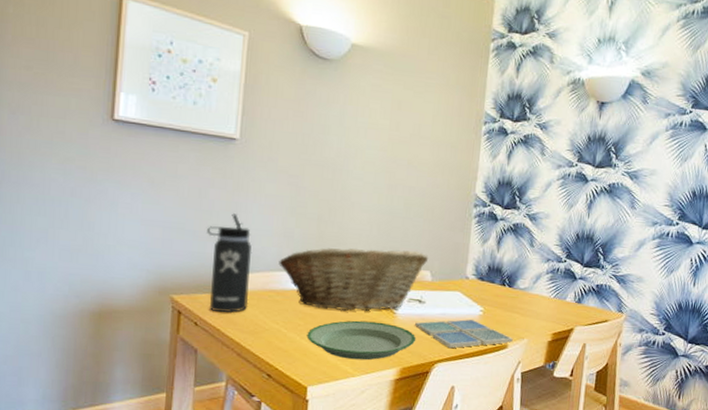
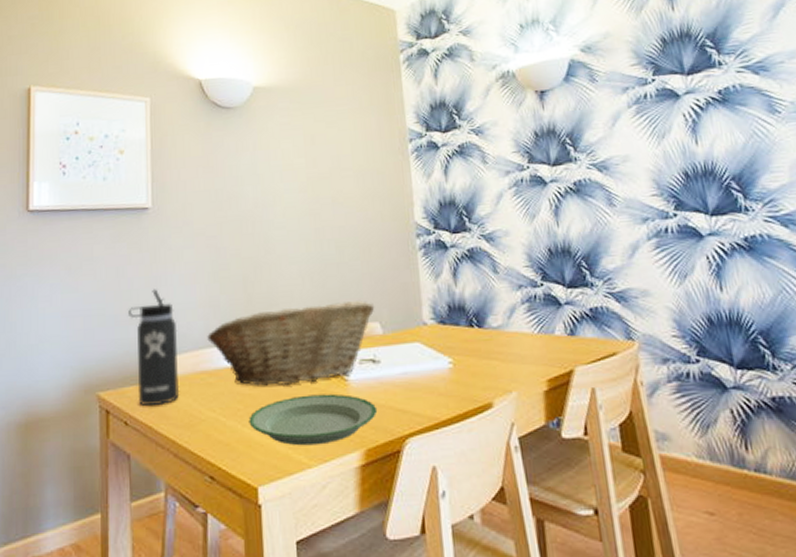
drink coaster: present [415,319,513,349] -> none [373,374,498,417]

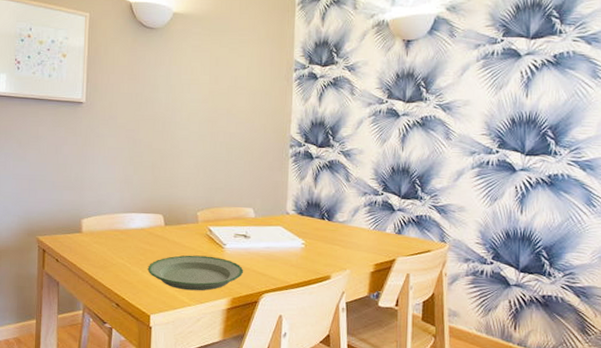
thermos bottle: present [128,289,180,407] -> none [63,165,100,251]
fruit basket: present [207,301,375,386] -> none [121,190,251,247]

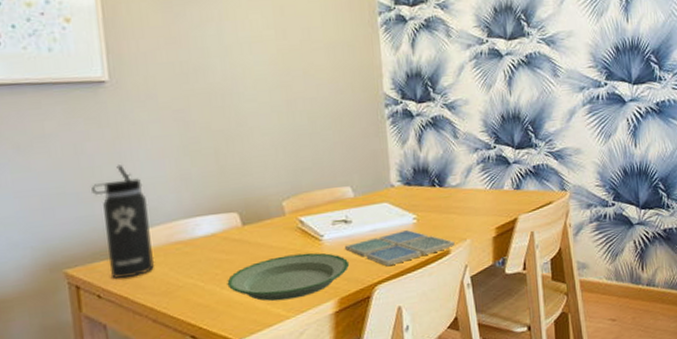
thermos bottle: none [63,165,100,251] -> present [91,165,155,279]
drink coaster: none [242,251,336,280] -> present [345,229,455,267]

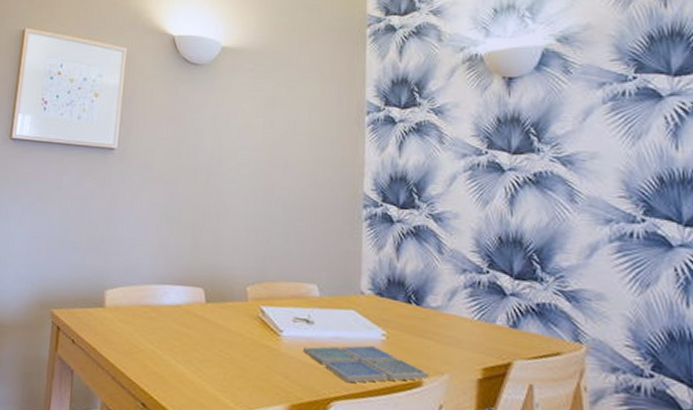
thermos bottle: present [91,165,155,279] -> none [86,223,128,331]
plate: present [227,253,350,301] -> none [183,342,306,393]

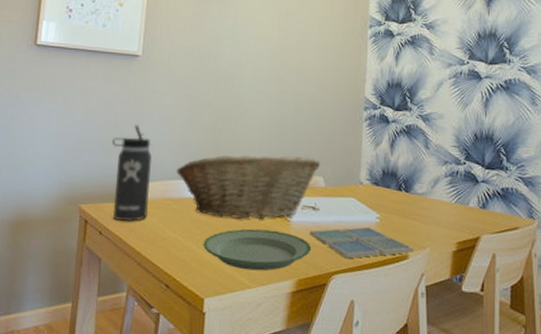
thermos bottle: none [86,223,128,331] -> present [112,125,152,222]
fruit basket: none [154,258,315,332] -> present [176,155,321,220]
plate: none [183,342,306,393] -> present [203,229,312,271]

